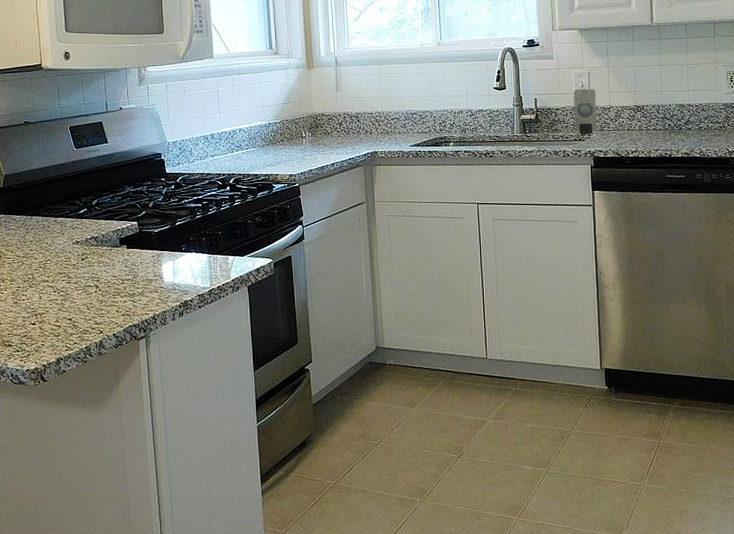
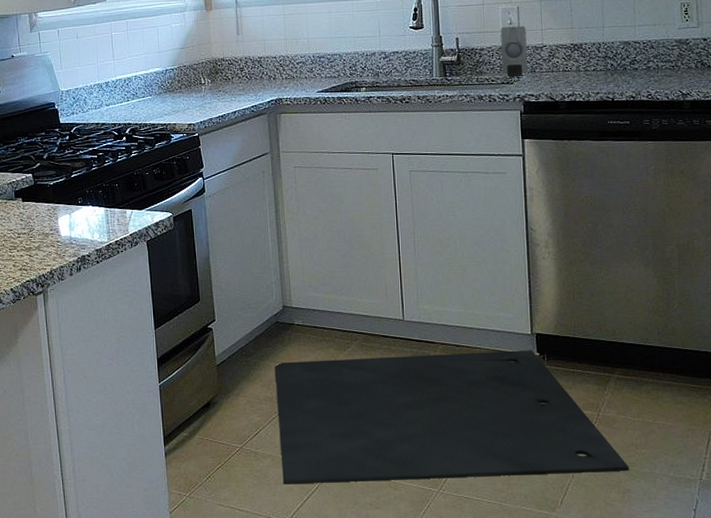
door mat: none [367,384,687,518] -> present [274,350,630,484]

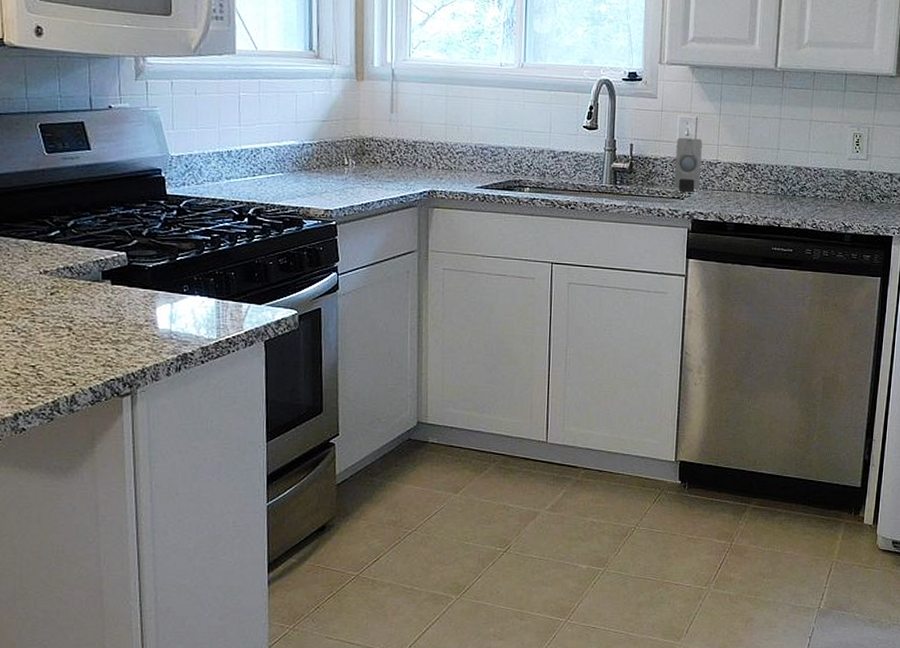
door mat: present [274,350,630,484] -> none [401,477,755,615]

